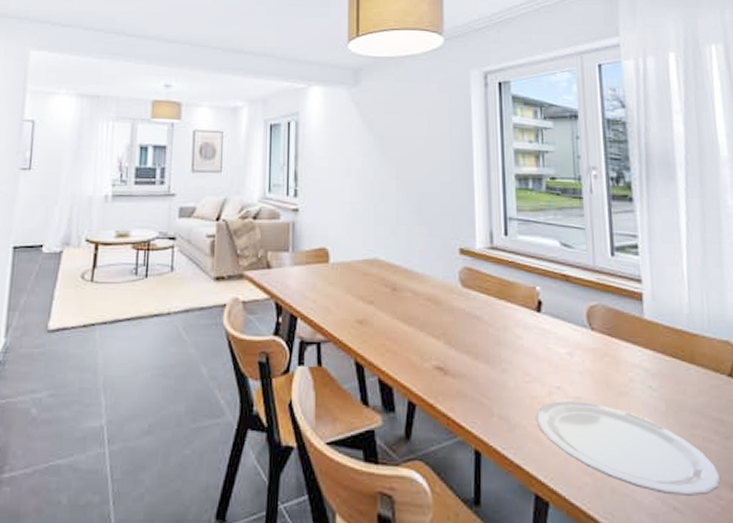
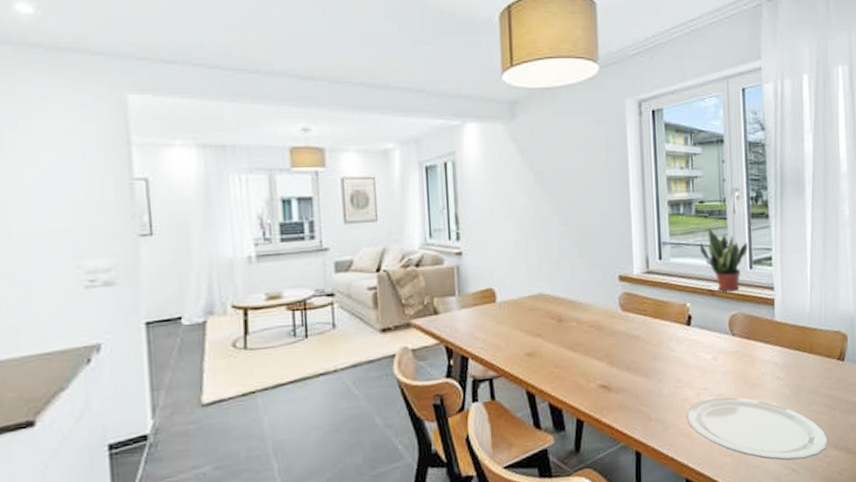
potted plant: none [552,205,609,279] -> present [700,227,748,292]

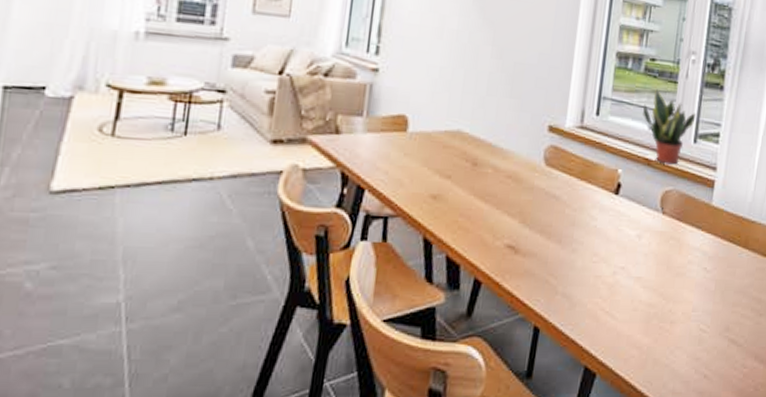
plate: present [686,397,828,461] -> none [596,280,749,365]

